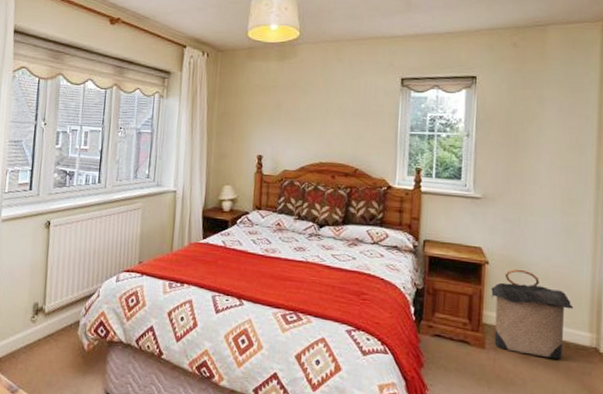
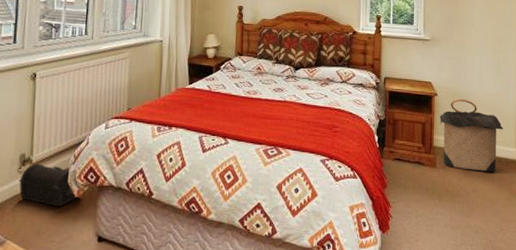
treasure chest: none [32,313,88,360] -> present [19,163,78,207]

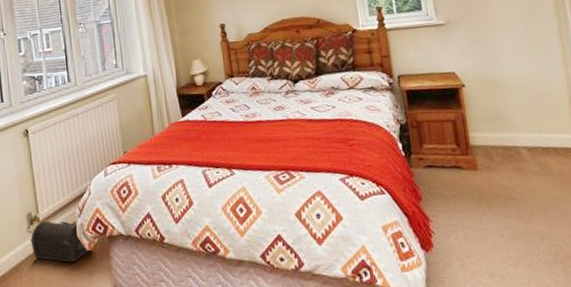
laundry hamper: present [440,99,504,172] -> none [472,85,555,168]

